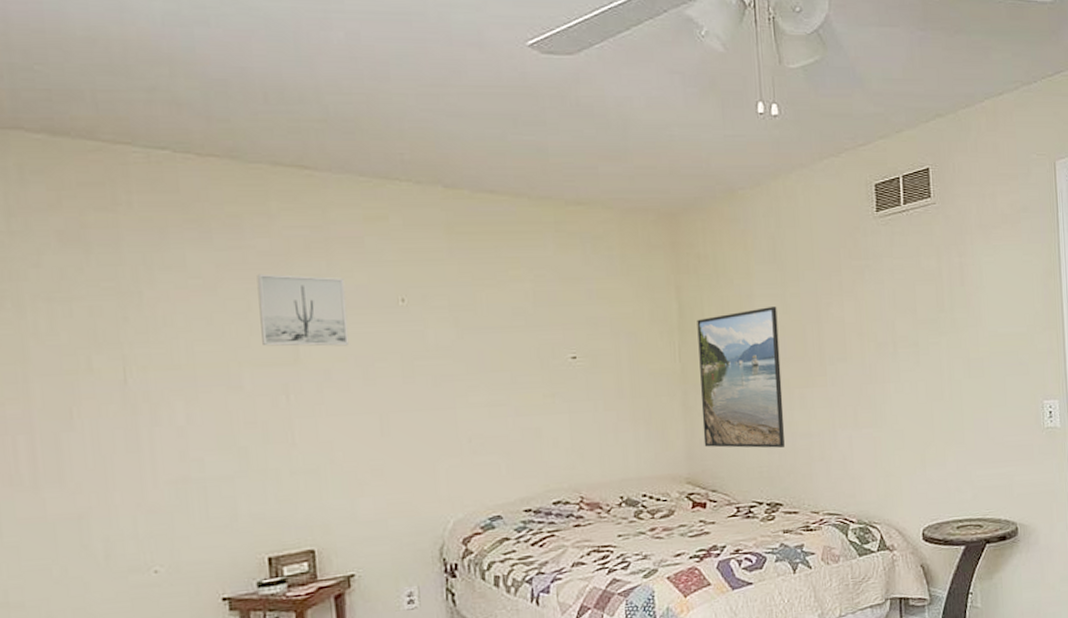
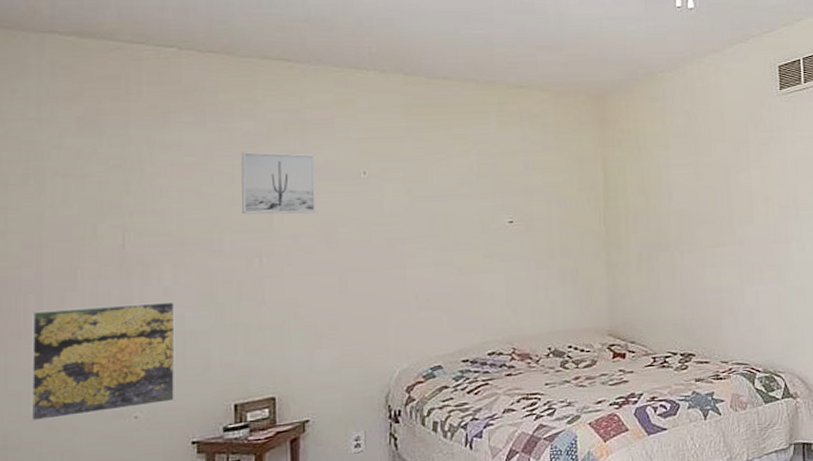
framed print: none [24,444,200,577] -> present [31,301,176,422]
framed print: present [697,307,785,448] -> none [620,175,697,303]

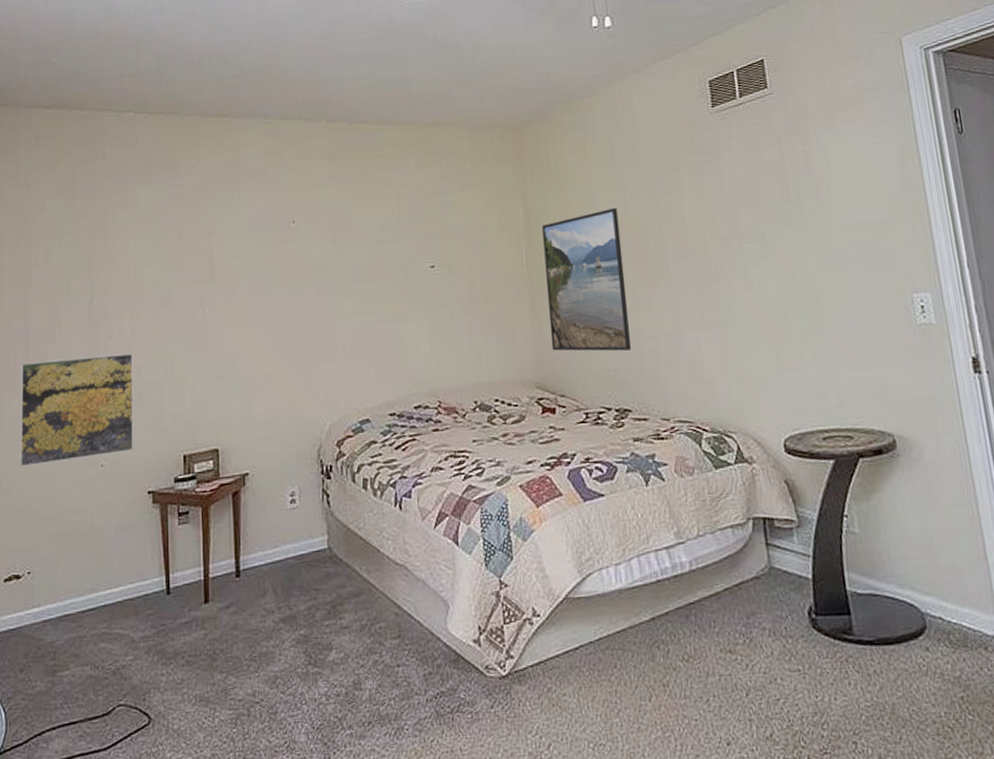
wall art: present [241,151,317,215] -> none [187,205,252,267]
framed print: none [620,175,697,303] -> present [542,208,631,352]

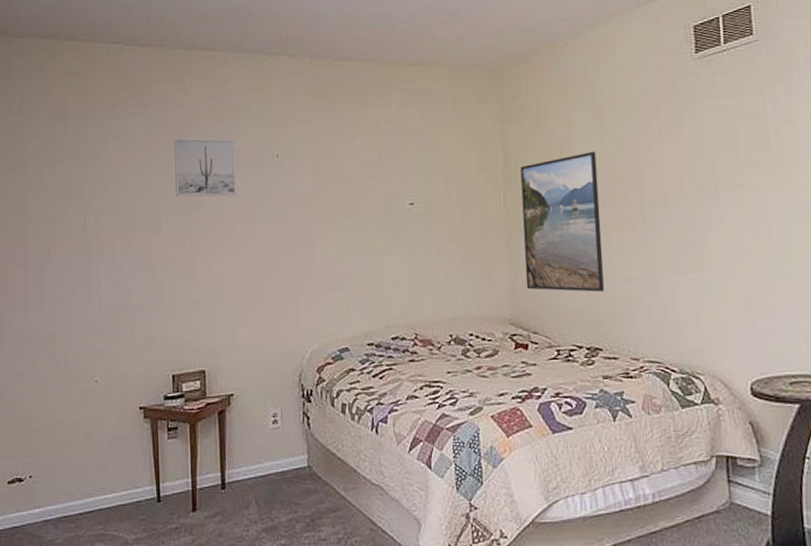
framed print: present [20,353,134,467] -> none [19,277,126,380]
wall art: none [187,205,252,267] -> present [174,137,237,197]

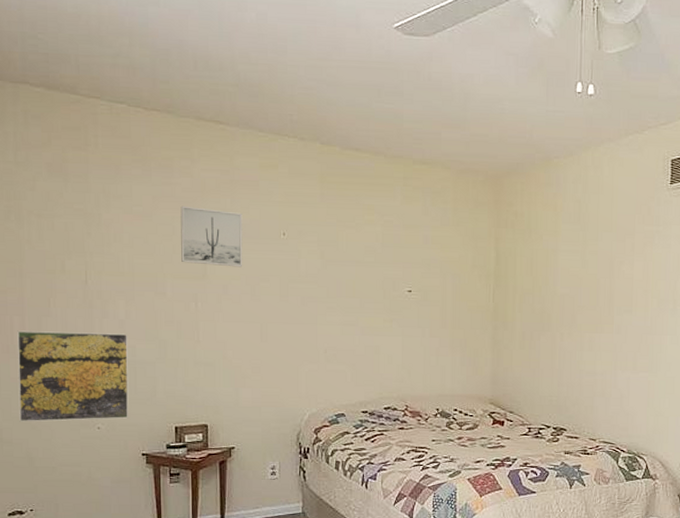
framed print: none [19,277,126,380] -> present [17,330,129,422]
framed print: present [520,152,604,292] -> none [507,261,577,382]

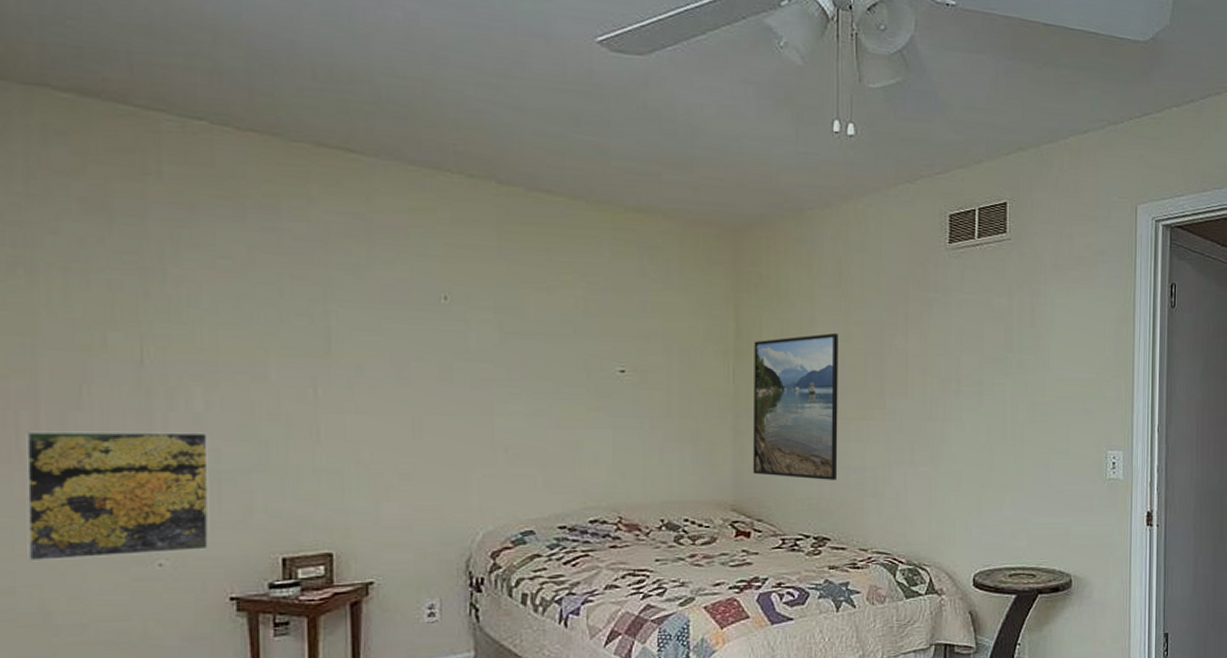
wall art: present [180,205,243,267] -> none [291,259,386,342]
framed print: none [507,261,577,382] -> present [752,333,839,480]

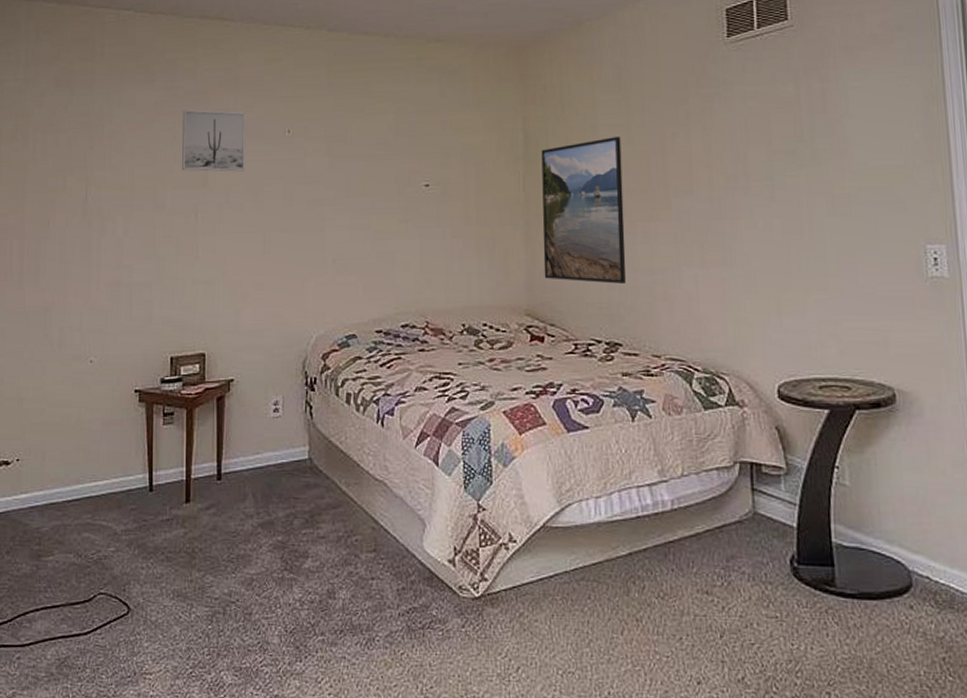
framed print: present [26,431,210,562] -> none [12,253,125,357]
wall art: none [291,259,386,342] -> present [182,109,246,172]

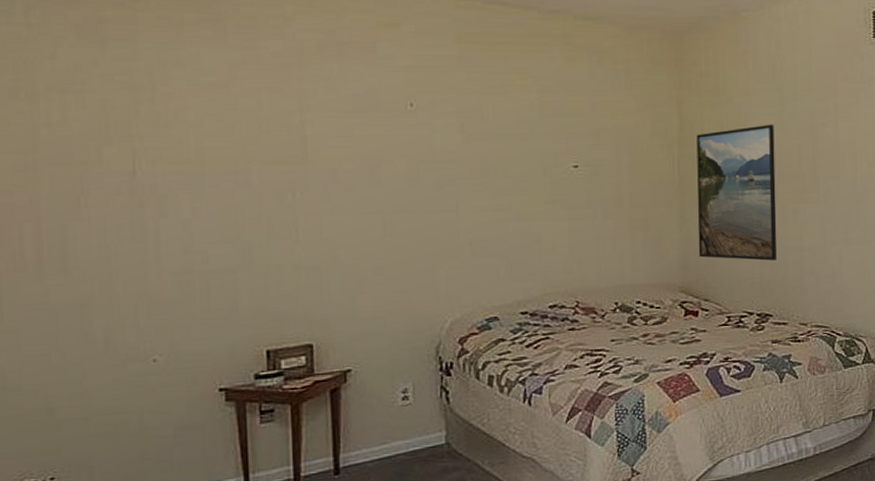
wall art: present [182,109,246,172] -> none [269,74,357,147]

